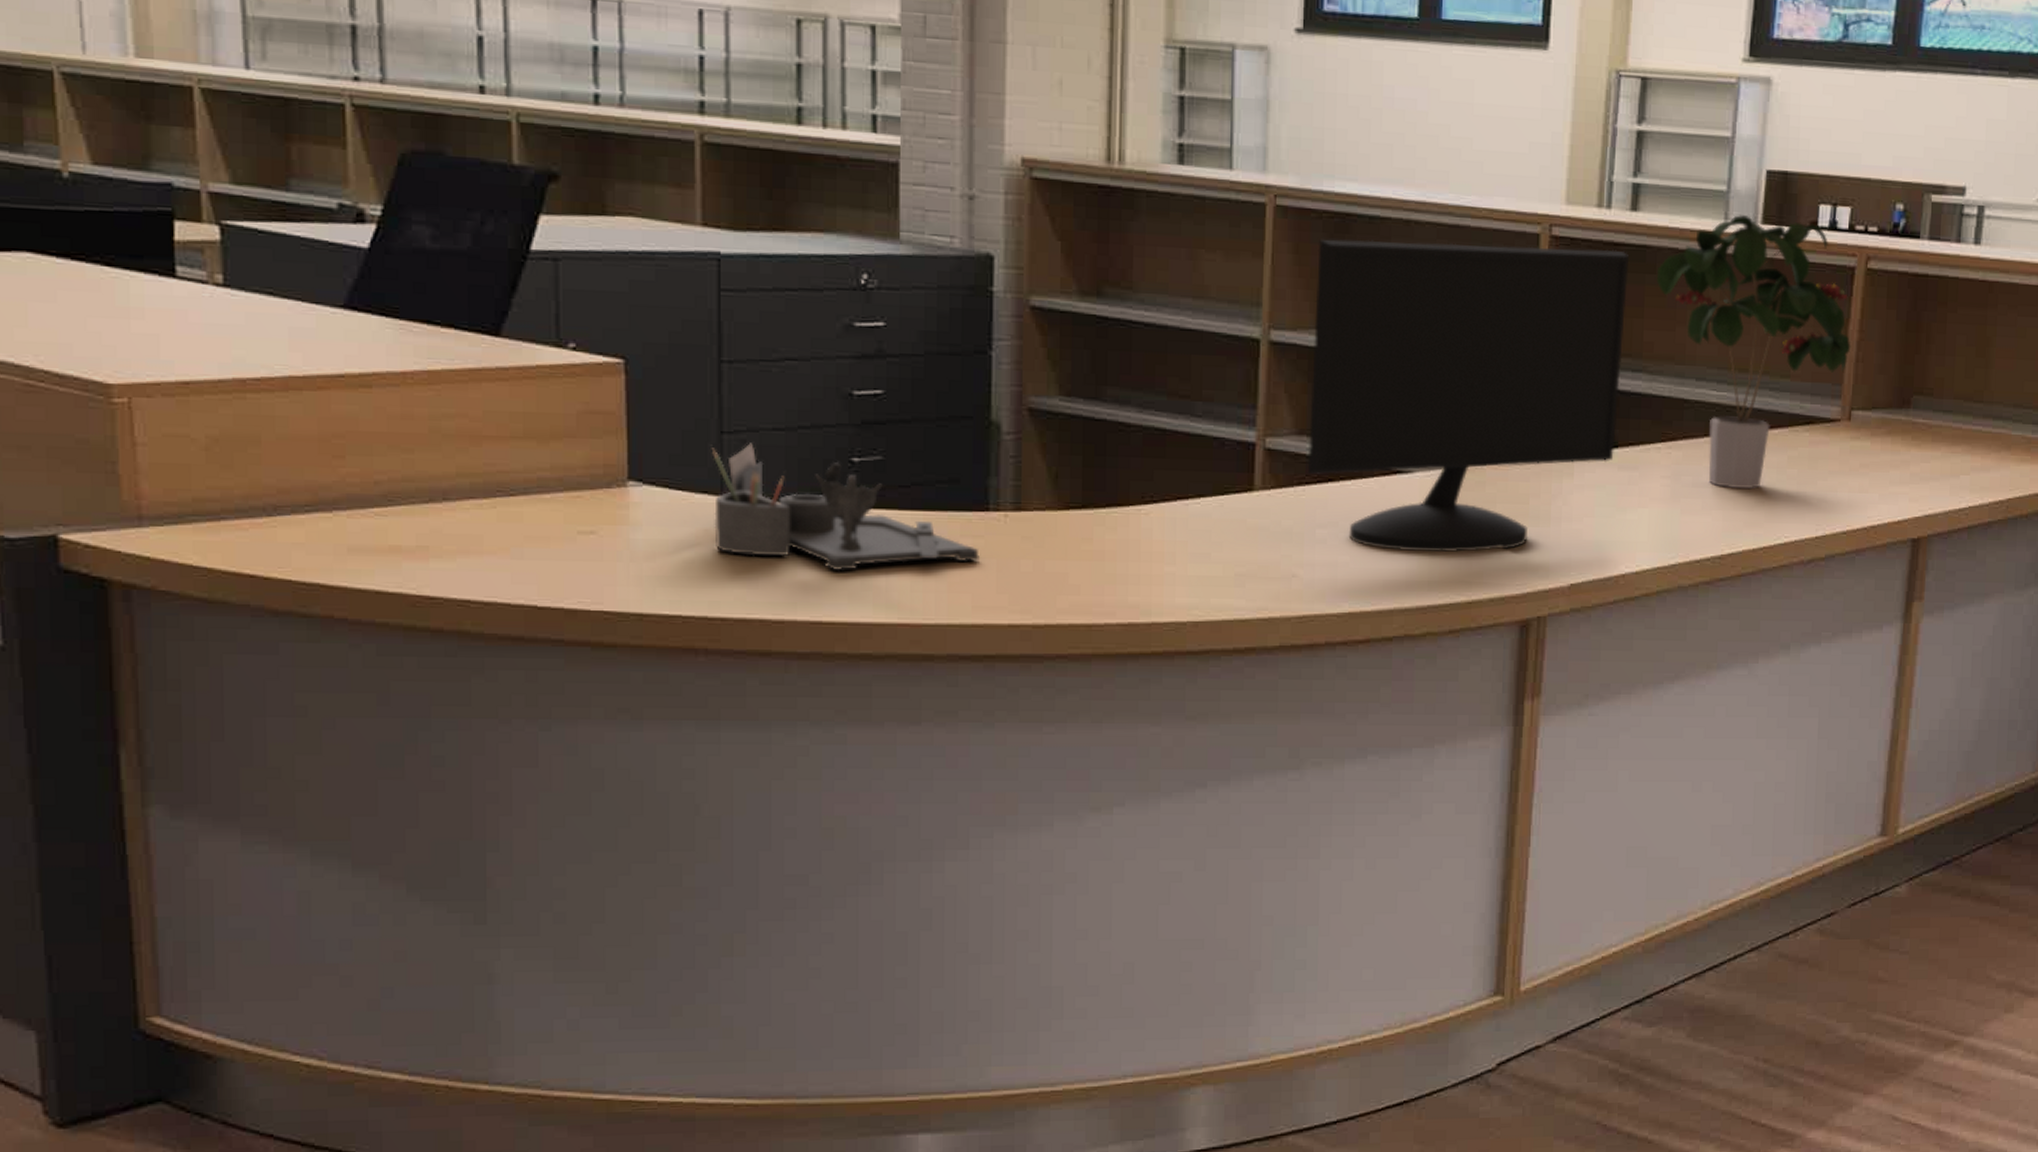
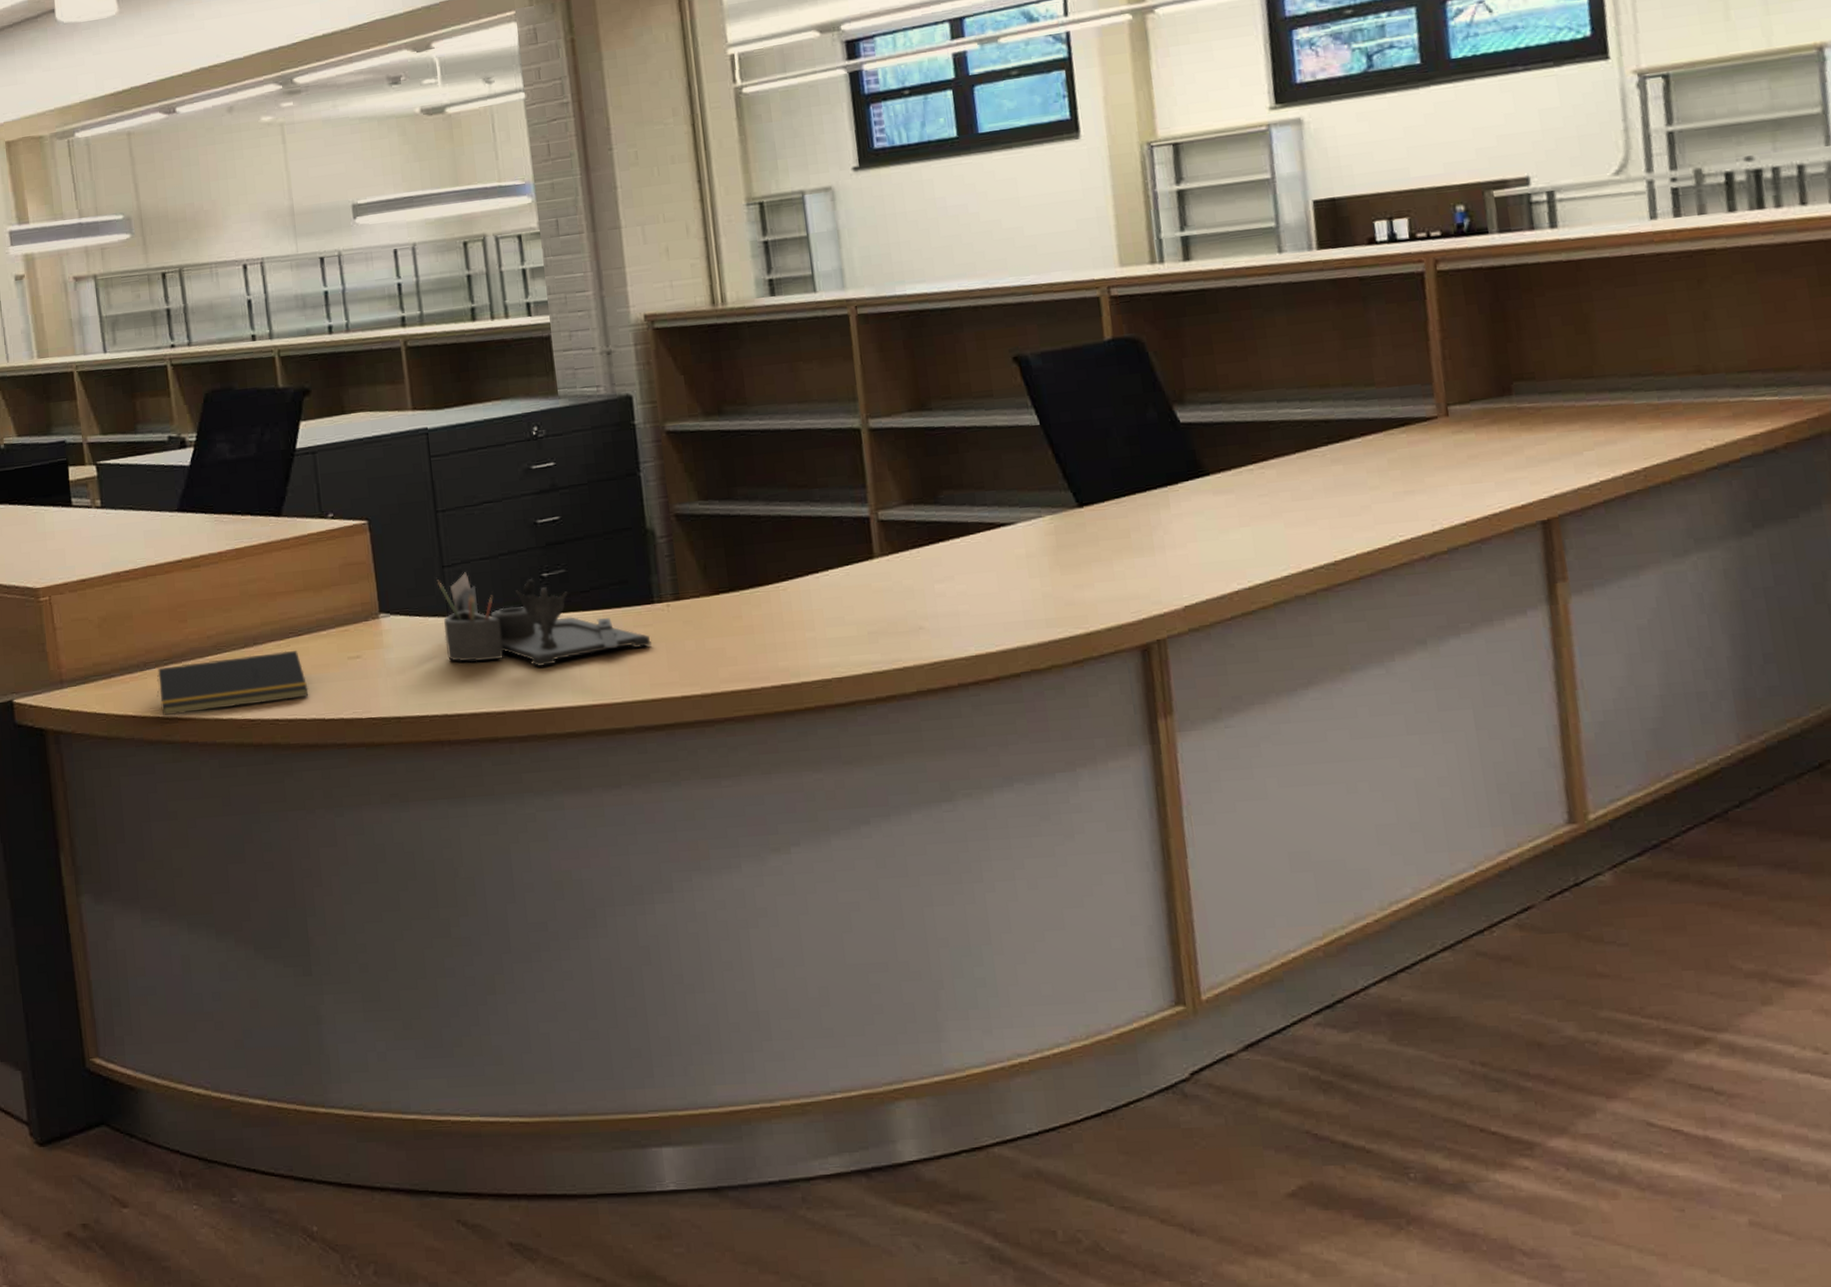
notepad: none [290,513,517,581] -> present [156,651,309,716]
computer monitor: present [1307,239,1630,553] -> none [899,298,1207,596]
potted plant: present [1656,215,1851,490] -> none [1219,240,1435,498]

